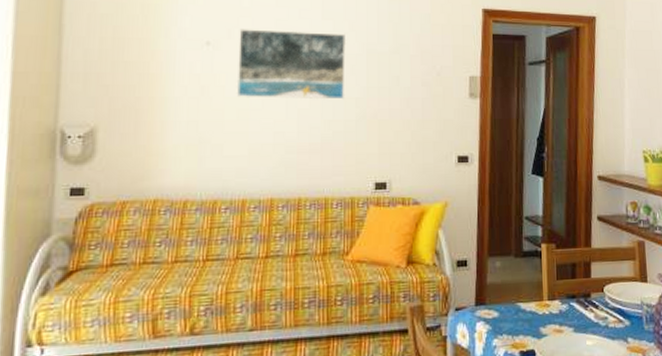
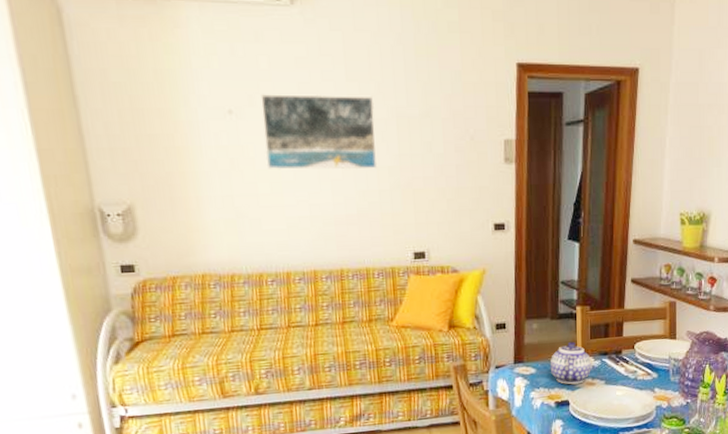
teapot: none [514,281,559,332] -> present [550,341,592,385]

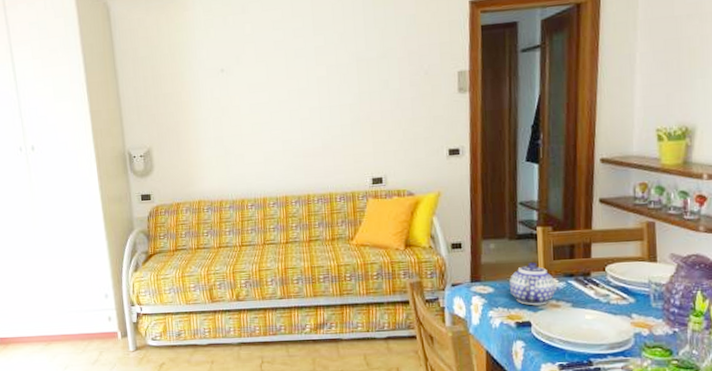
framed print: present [261,94,378,170] -> none [245,46,340,114]

